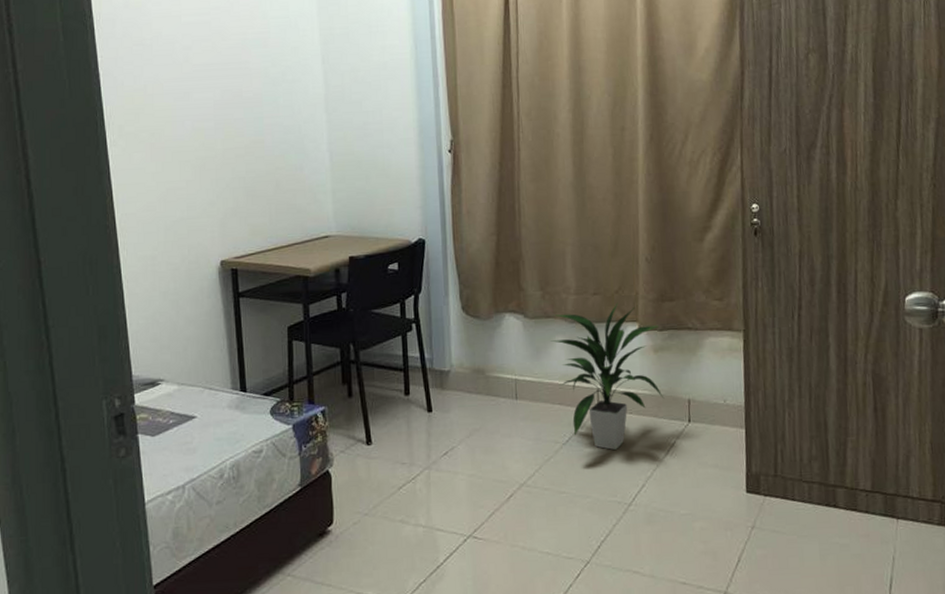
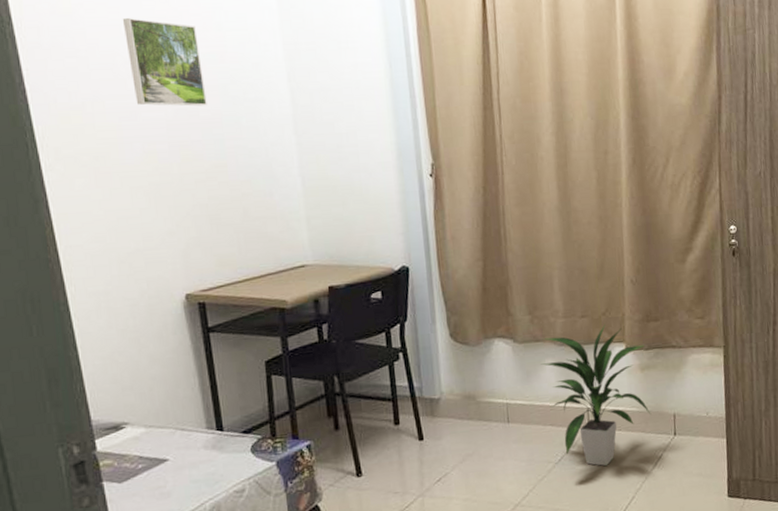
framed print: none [182,9,250,87] -> present [122,18,207,106]

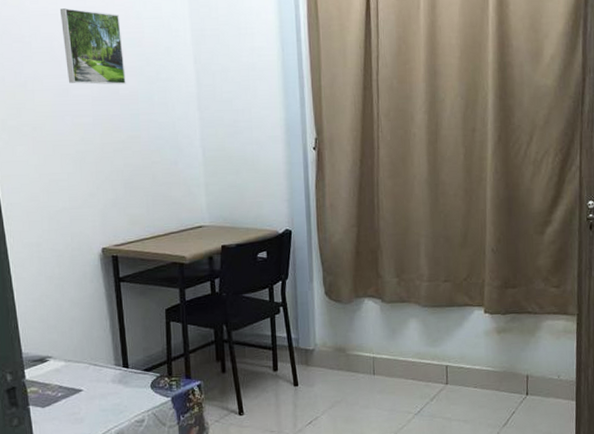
indoor plant: present [541,324,652,466] -> none [405,289,506,419]

